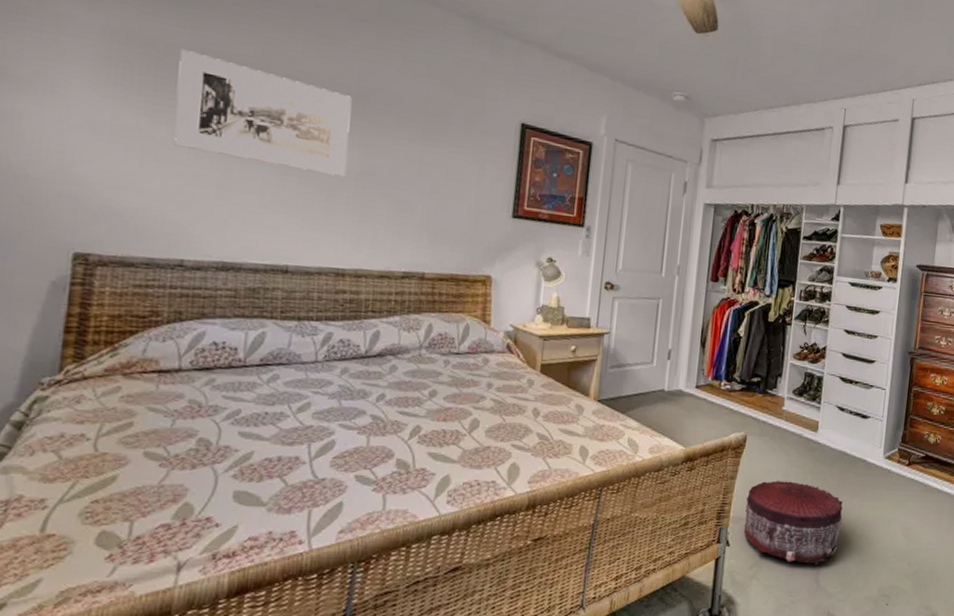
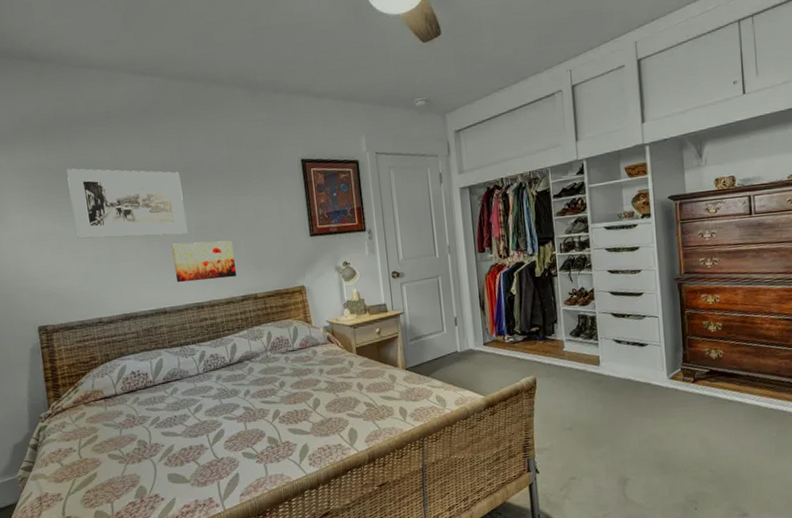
wall art: none [313,185,405,246] -> present [171,240,237,283]
pouf: present [743,480,843,565] -> none [546,411,639,481]

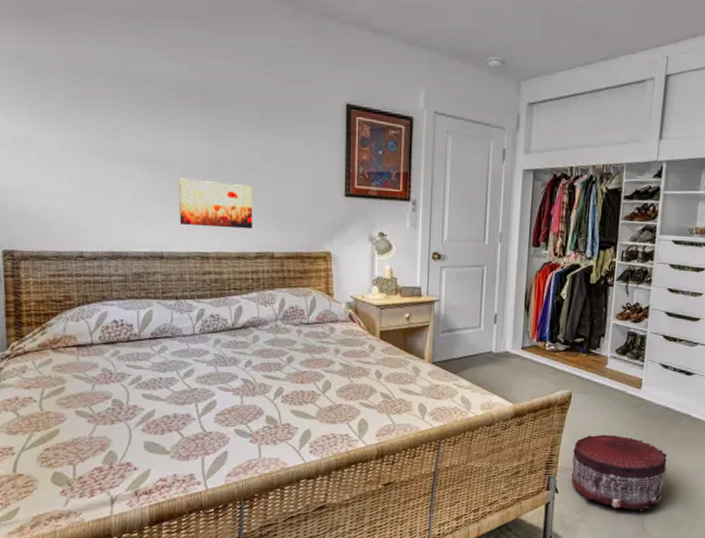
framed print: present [66,168,188,239] -> none [56,64,199,169]
pouf: none [546,411,639,481] -> present [571,434,667,512]

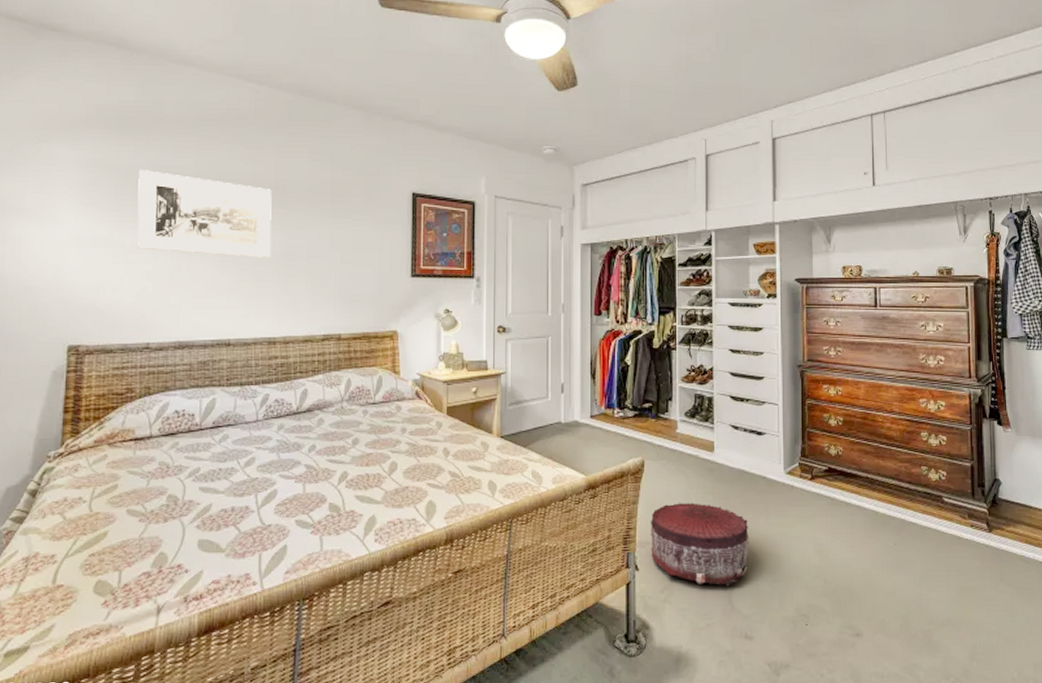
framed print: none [56,64,199,169] -> present [137,170,272,258]
wall art: present [178,178,253,230] -> none [248,267,321,313]

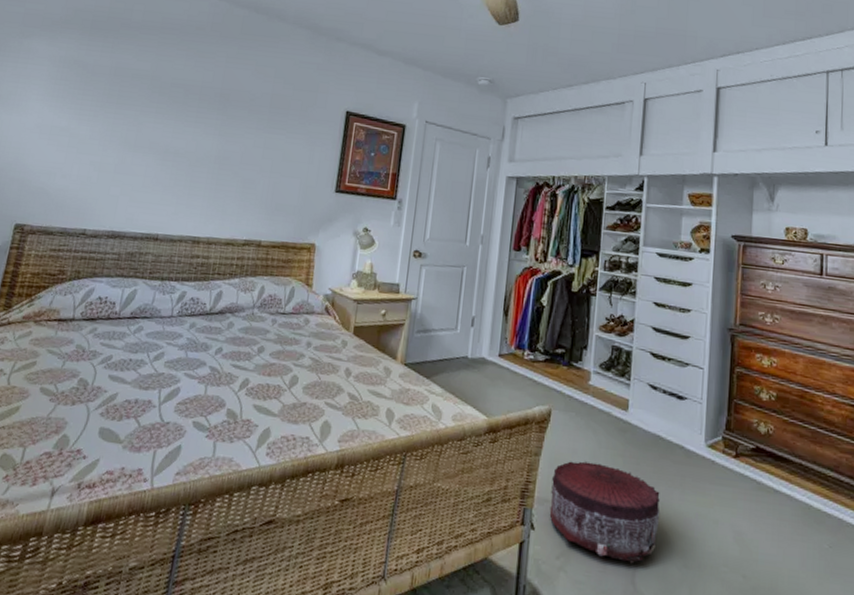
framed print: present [137,170,272,258] -> none [90,69,217,161]

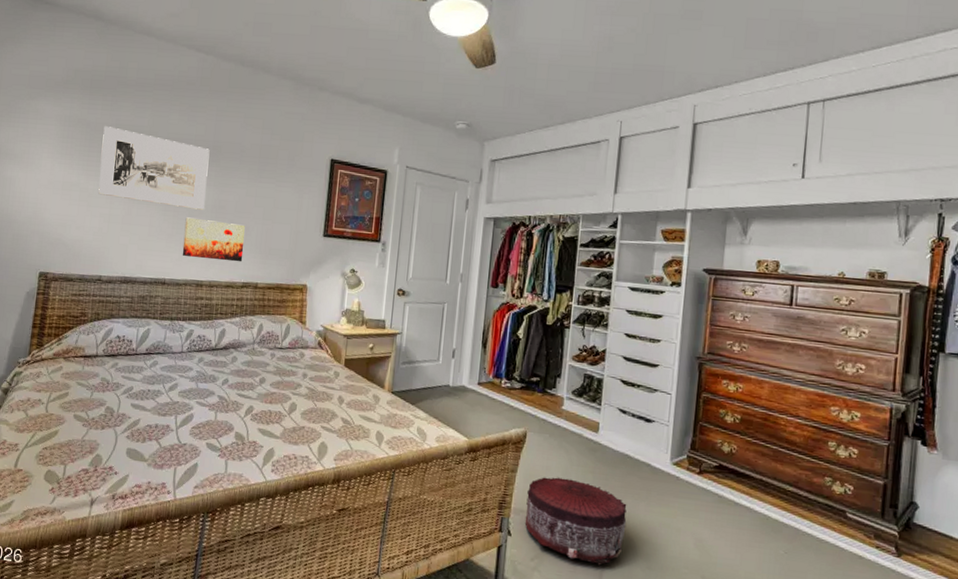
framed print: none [90,69,217,161] -> present [98,126,210,210]
wall art: none [179,168,250,218] -> present [182,217,245,262]

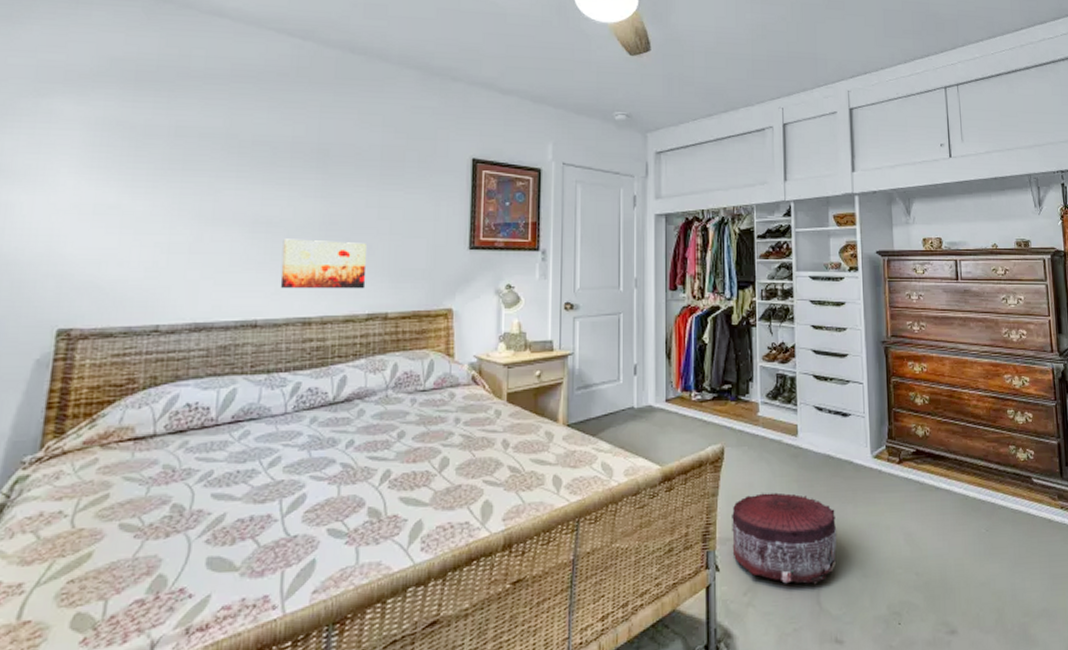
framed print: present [98,126,210,210] -> none [151,129,313,228]

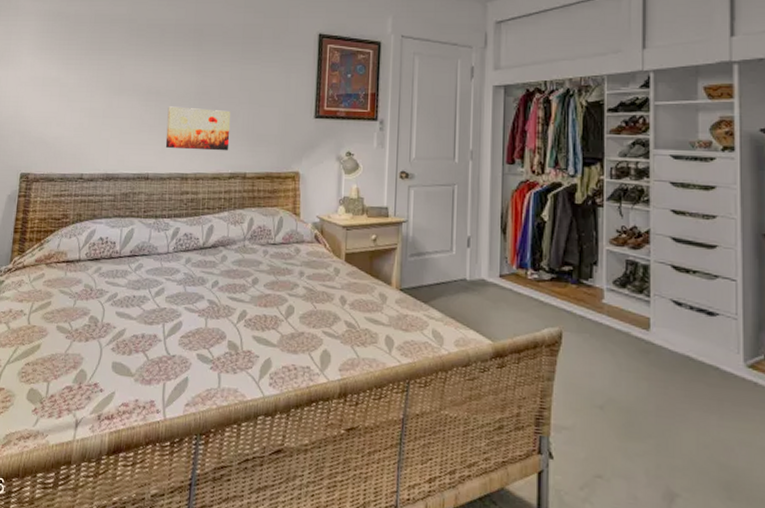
pouf: present [732,492,837,585] -> none [568,386,696,496]

